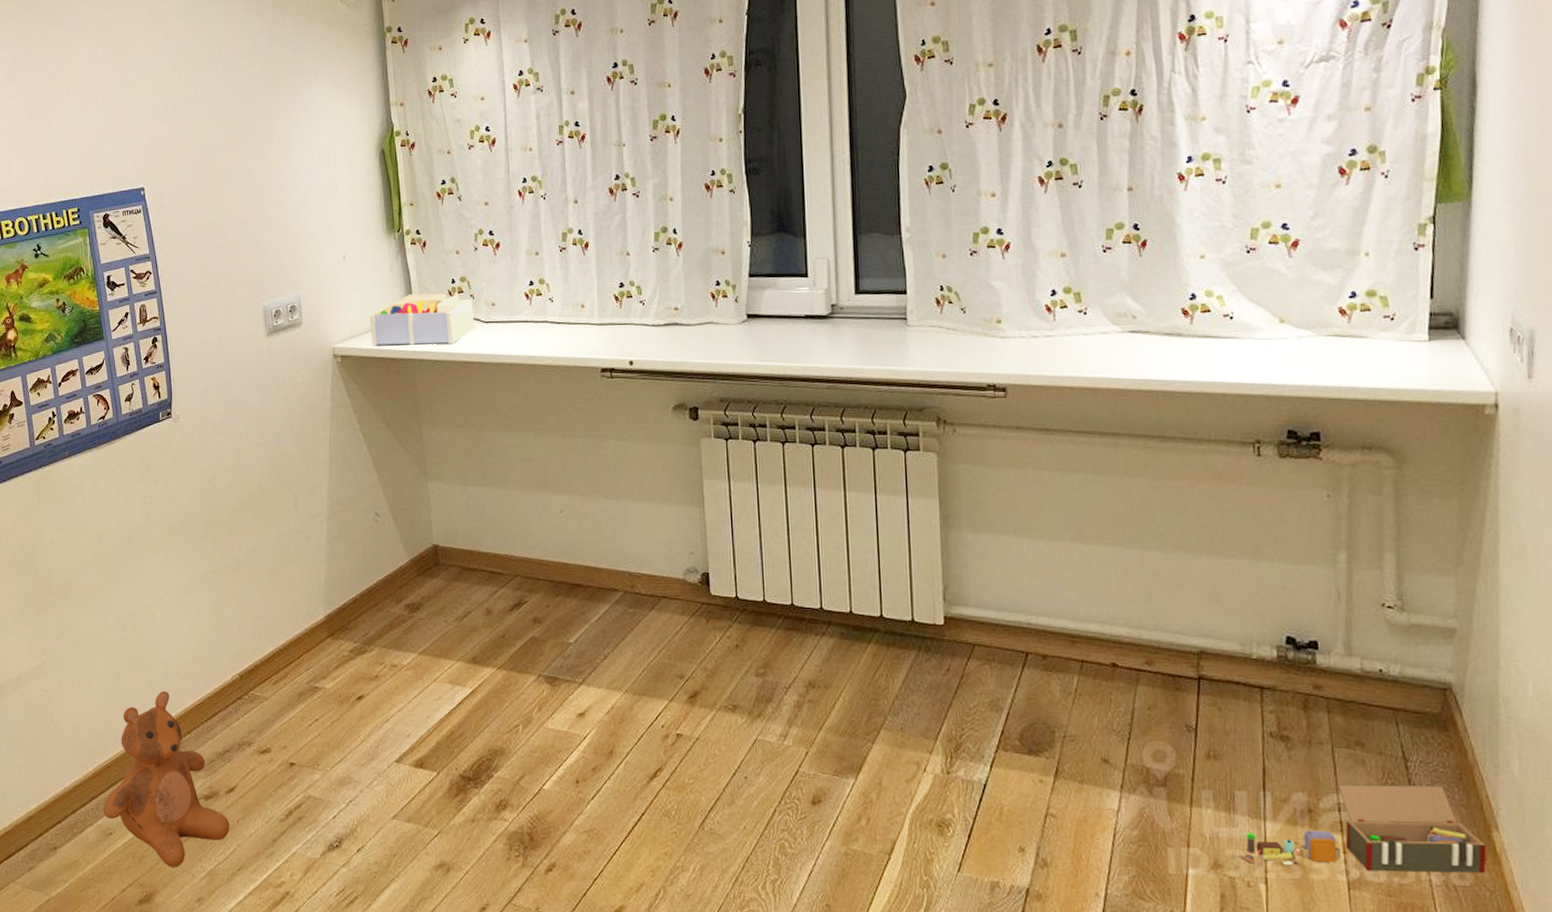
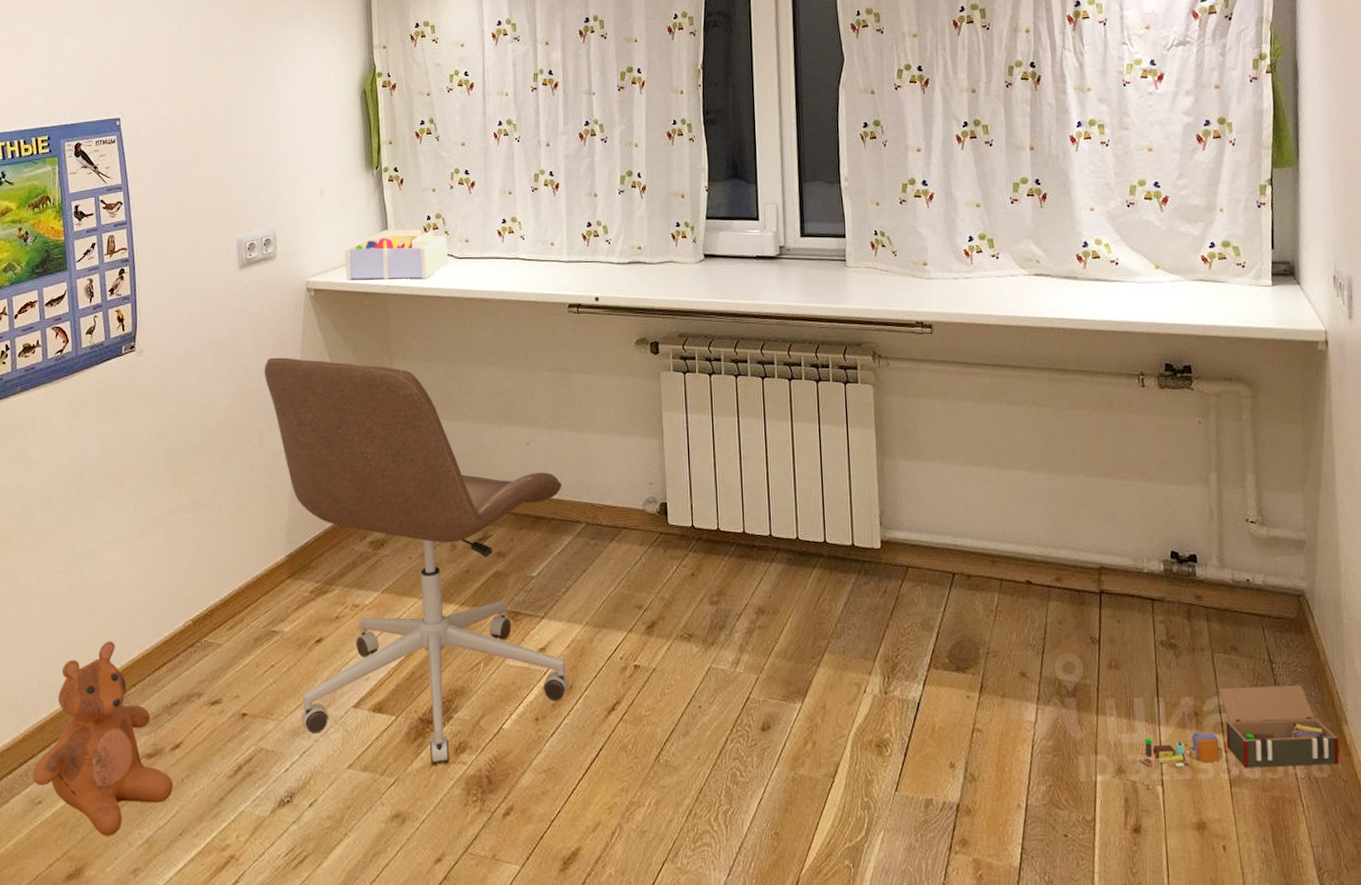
office chair: none [295,423,609,821] -> present [264,357,569,766]

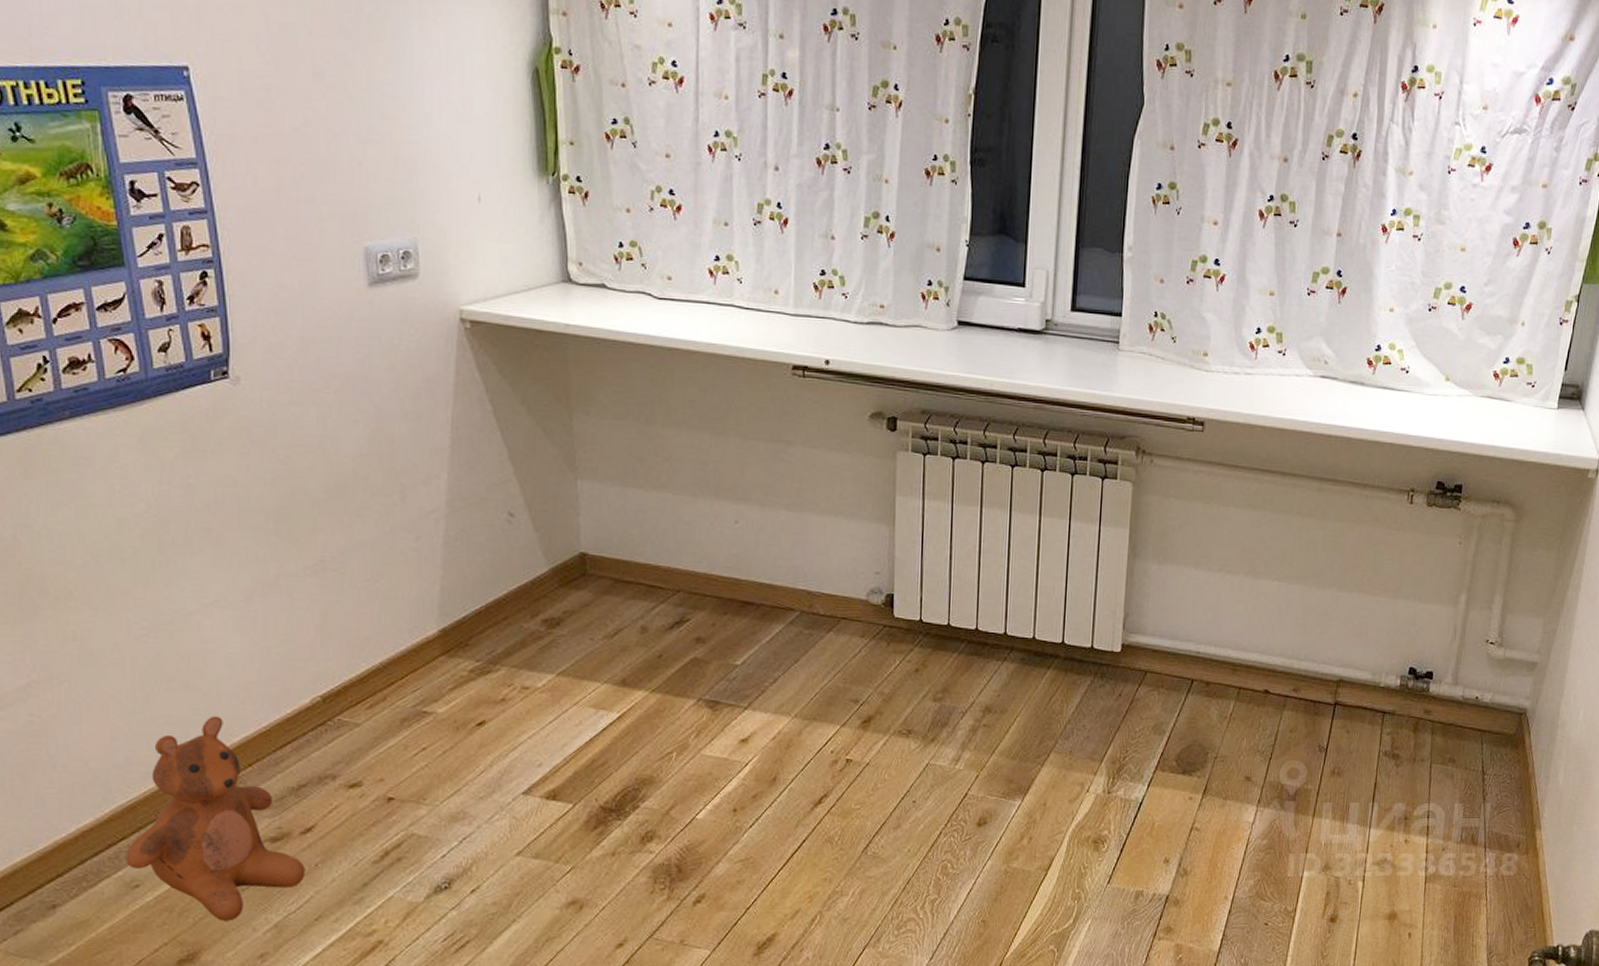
office chair: present [264,357,569,766] -> none [405,400,775,855]
desk organizer: present [344,227,448,280] -> none [510,254,645,320]
toy box: present [1139,684,1340,768] -> none [1345,794,1530,867]

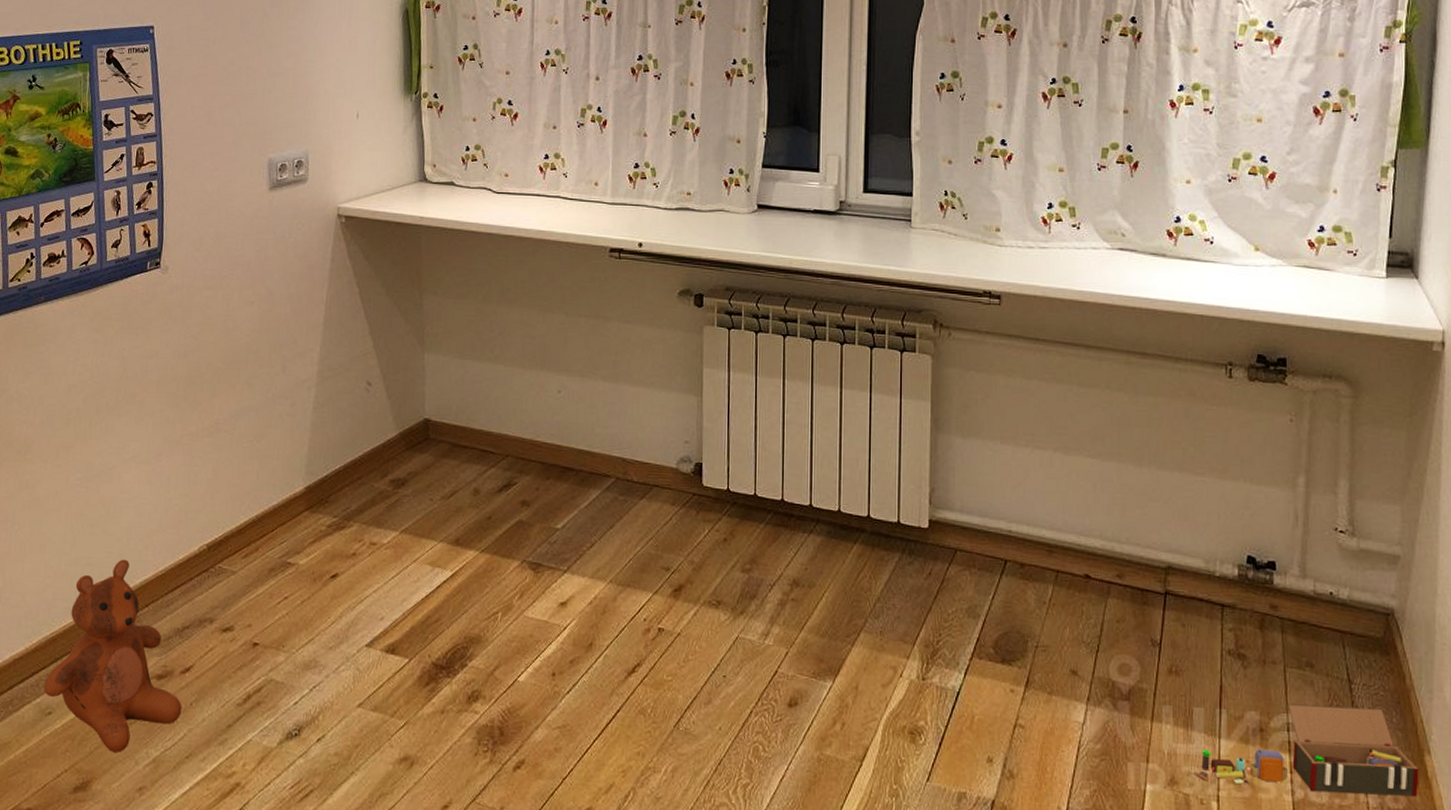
toy box: none [1345,794,1530,867] -> present [1194,703,1419,798]

